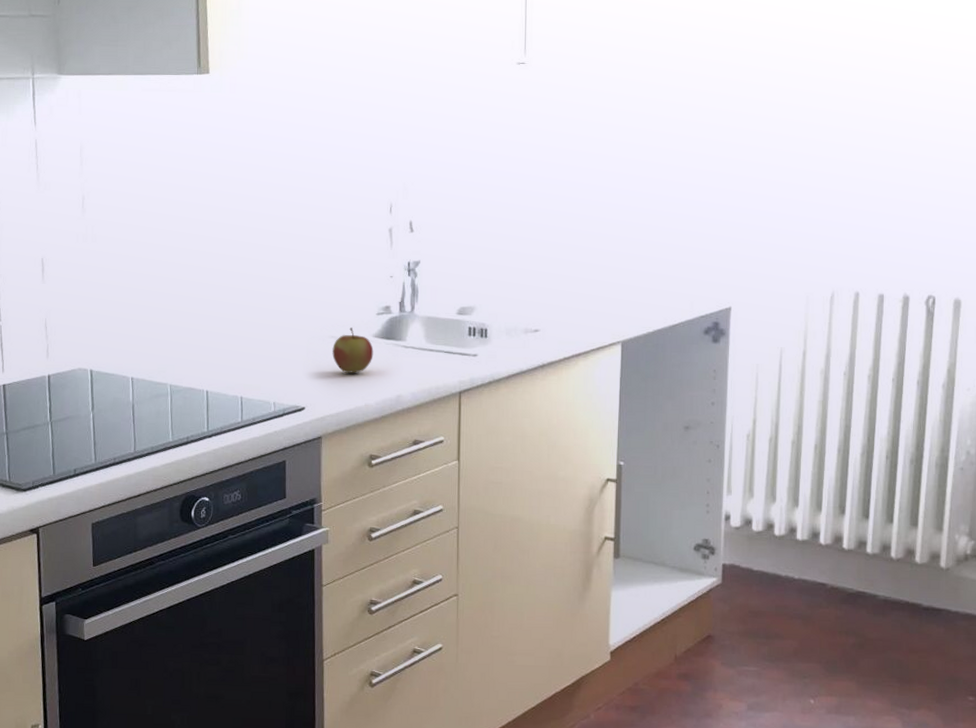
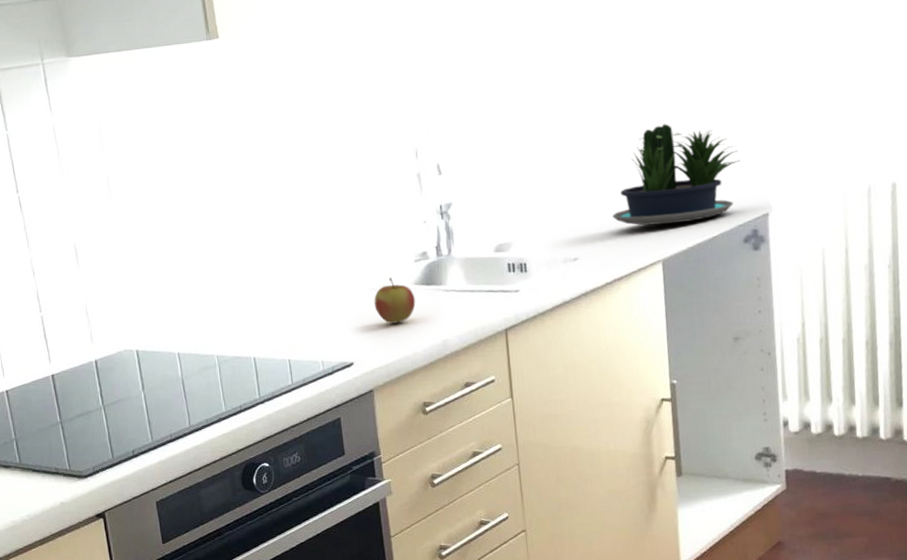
potted plant: none [576,208,708,307] -> present [612,124,740,226]

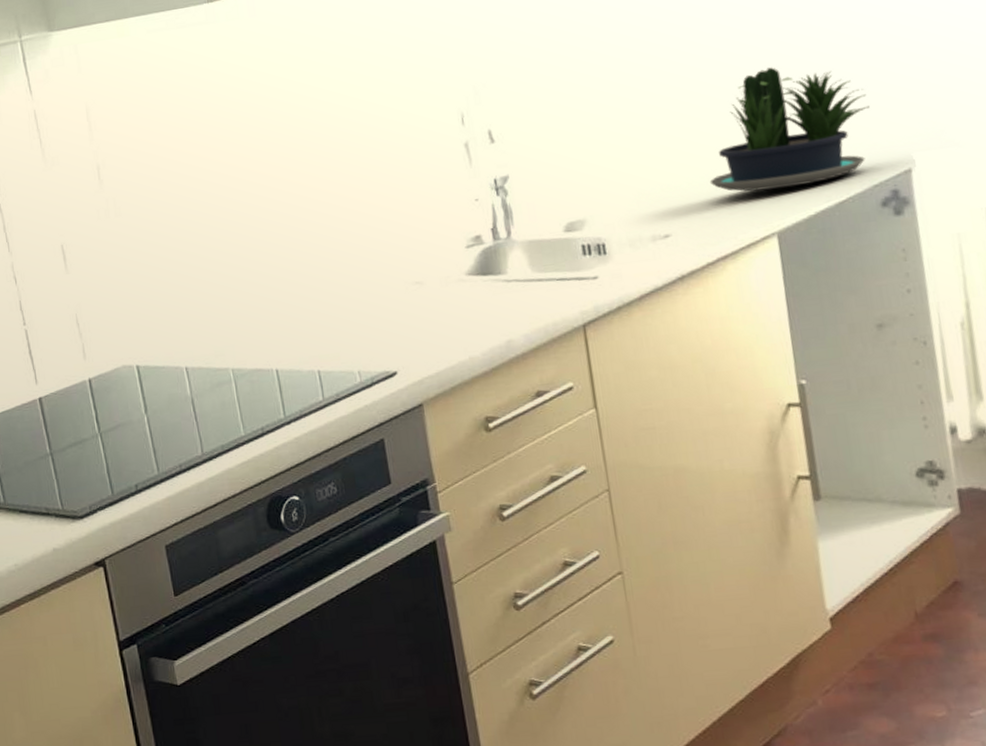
apple: present [374,278,416,324] -> none [418,268,470,323]

